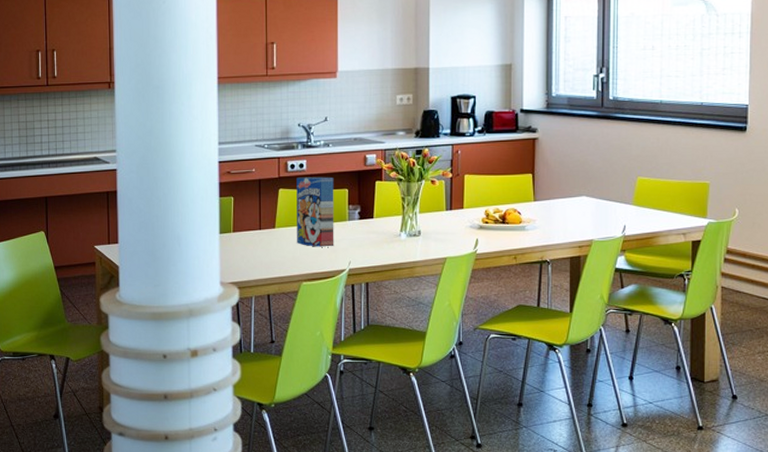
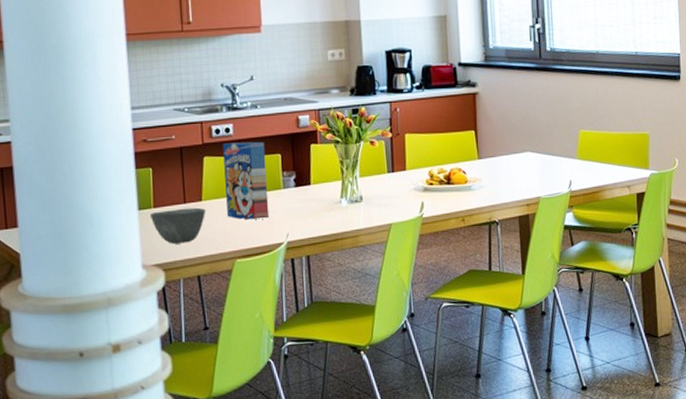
bowl: none [229,234,278,265] -> present [149,207,206,244]

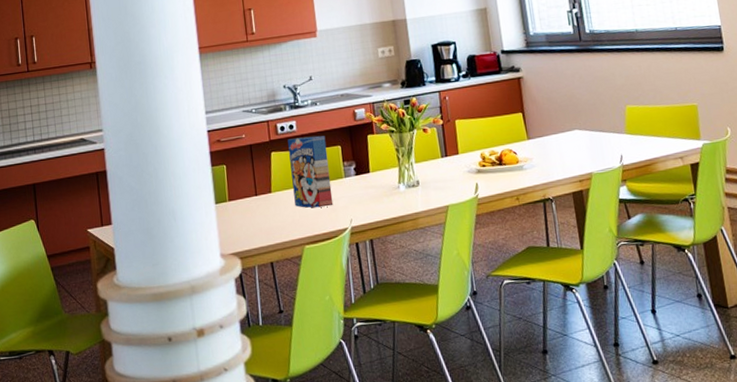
bowl: present [149,207,206,244] -> none [225,199,276,234]

